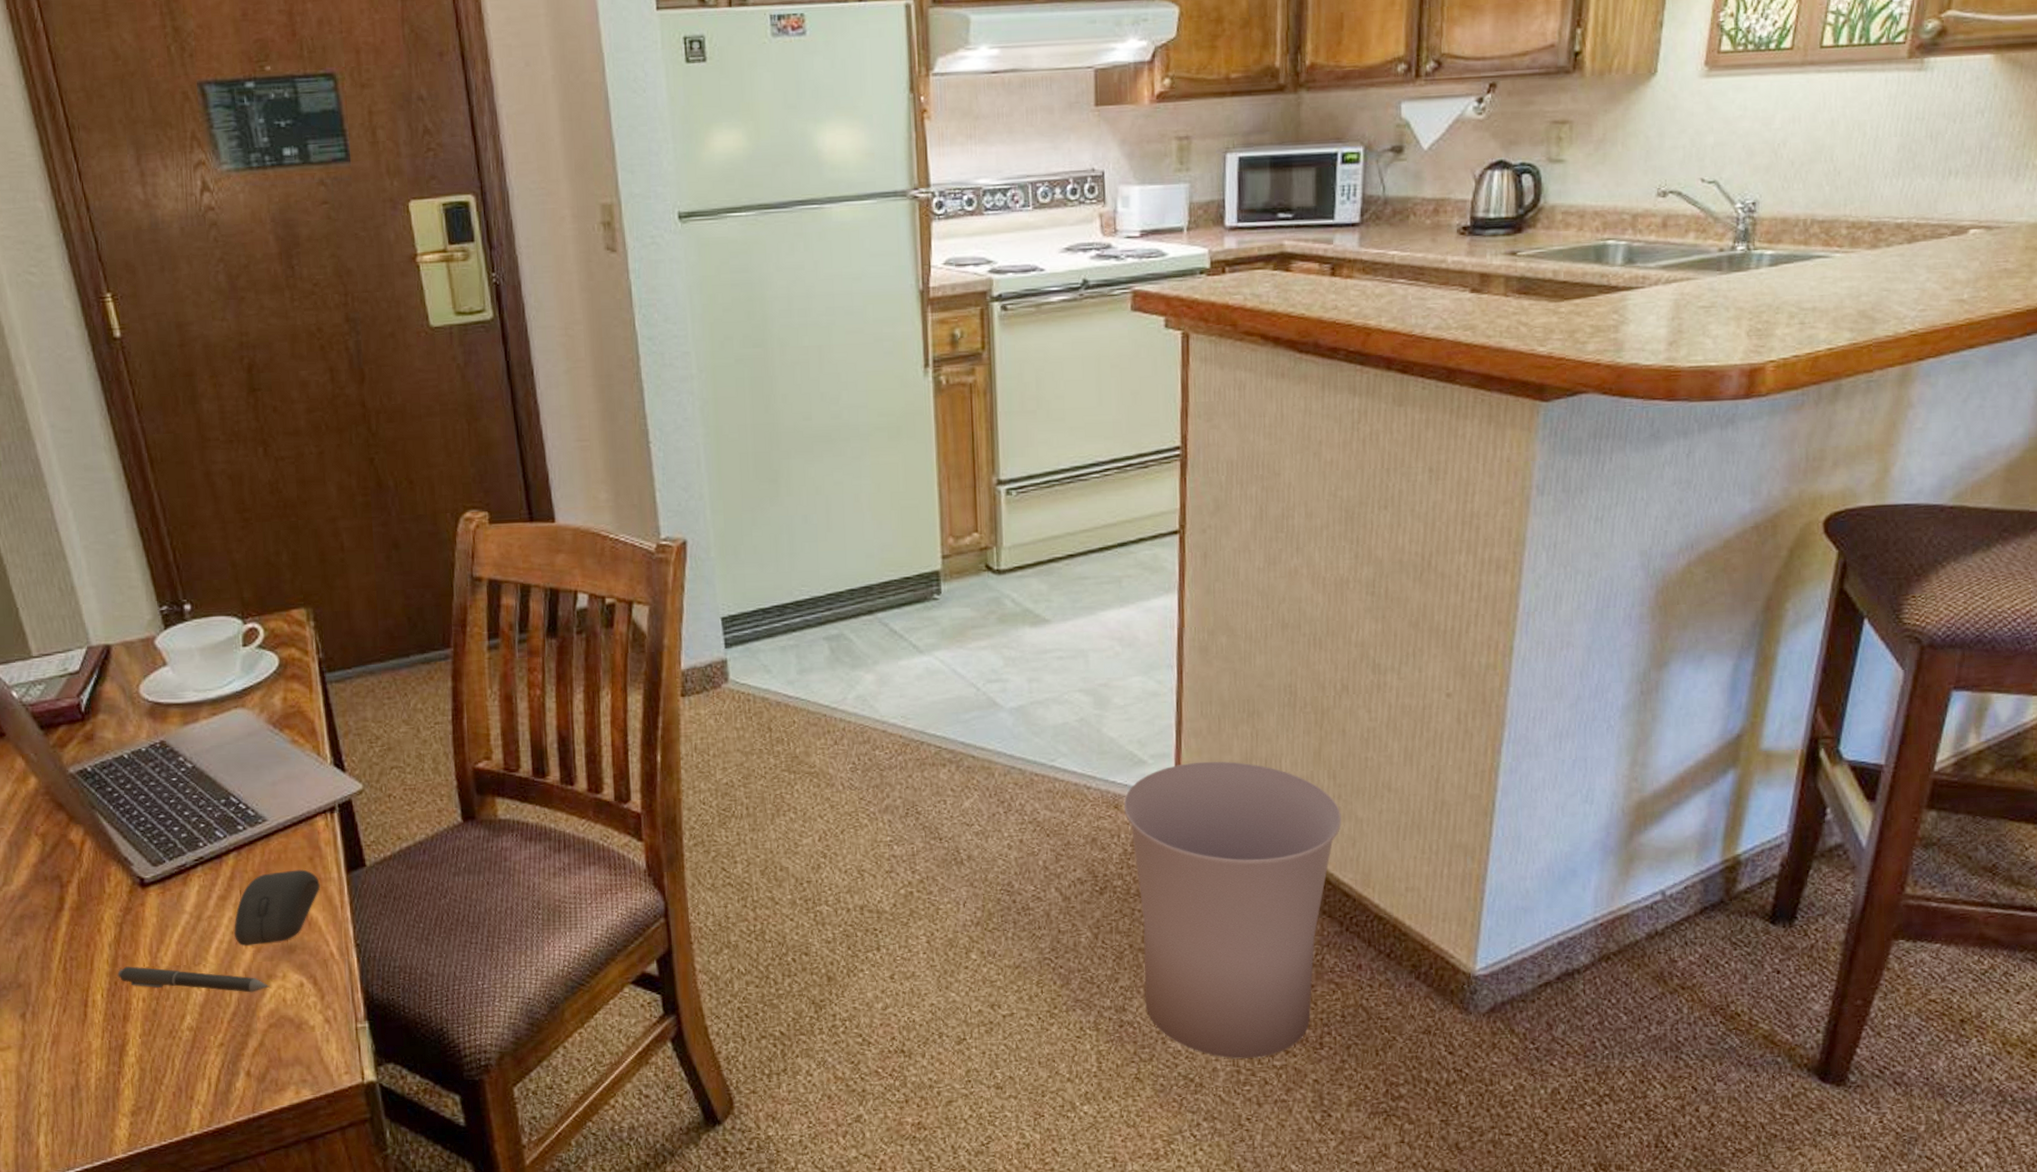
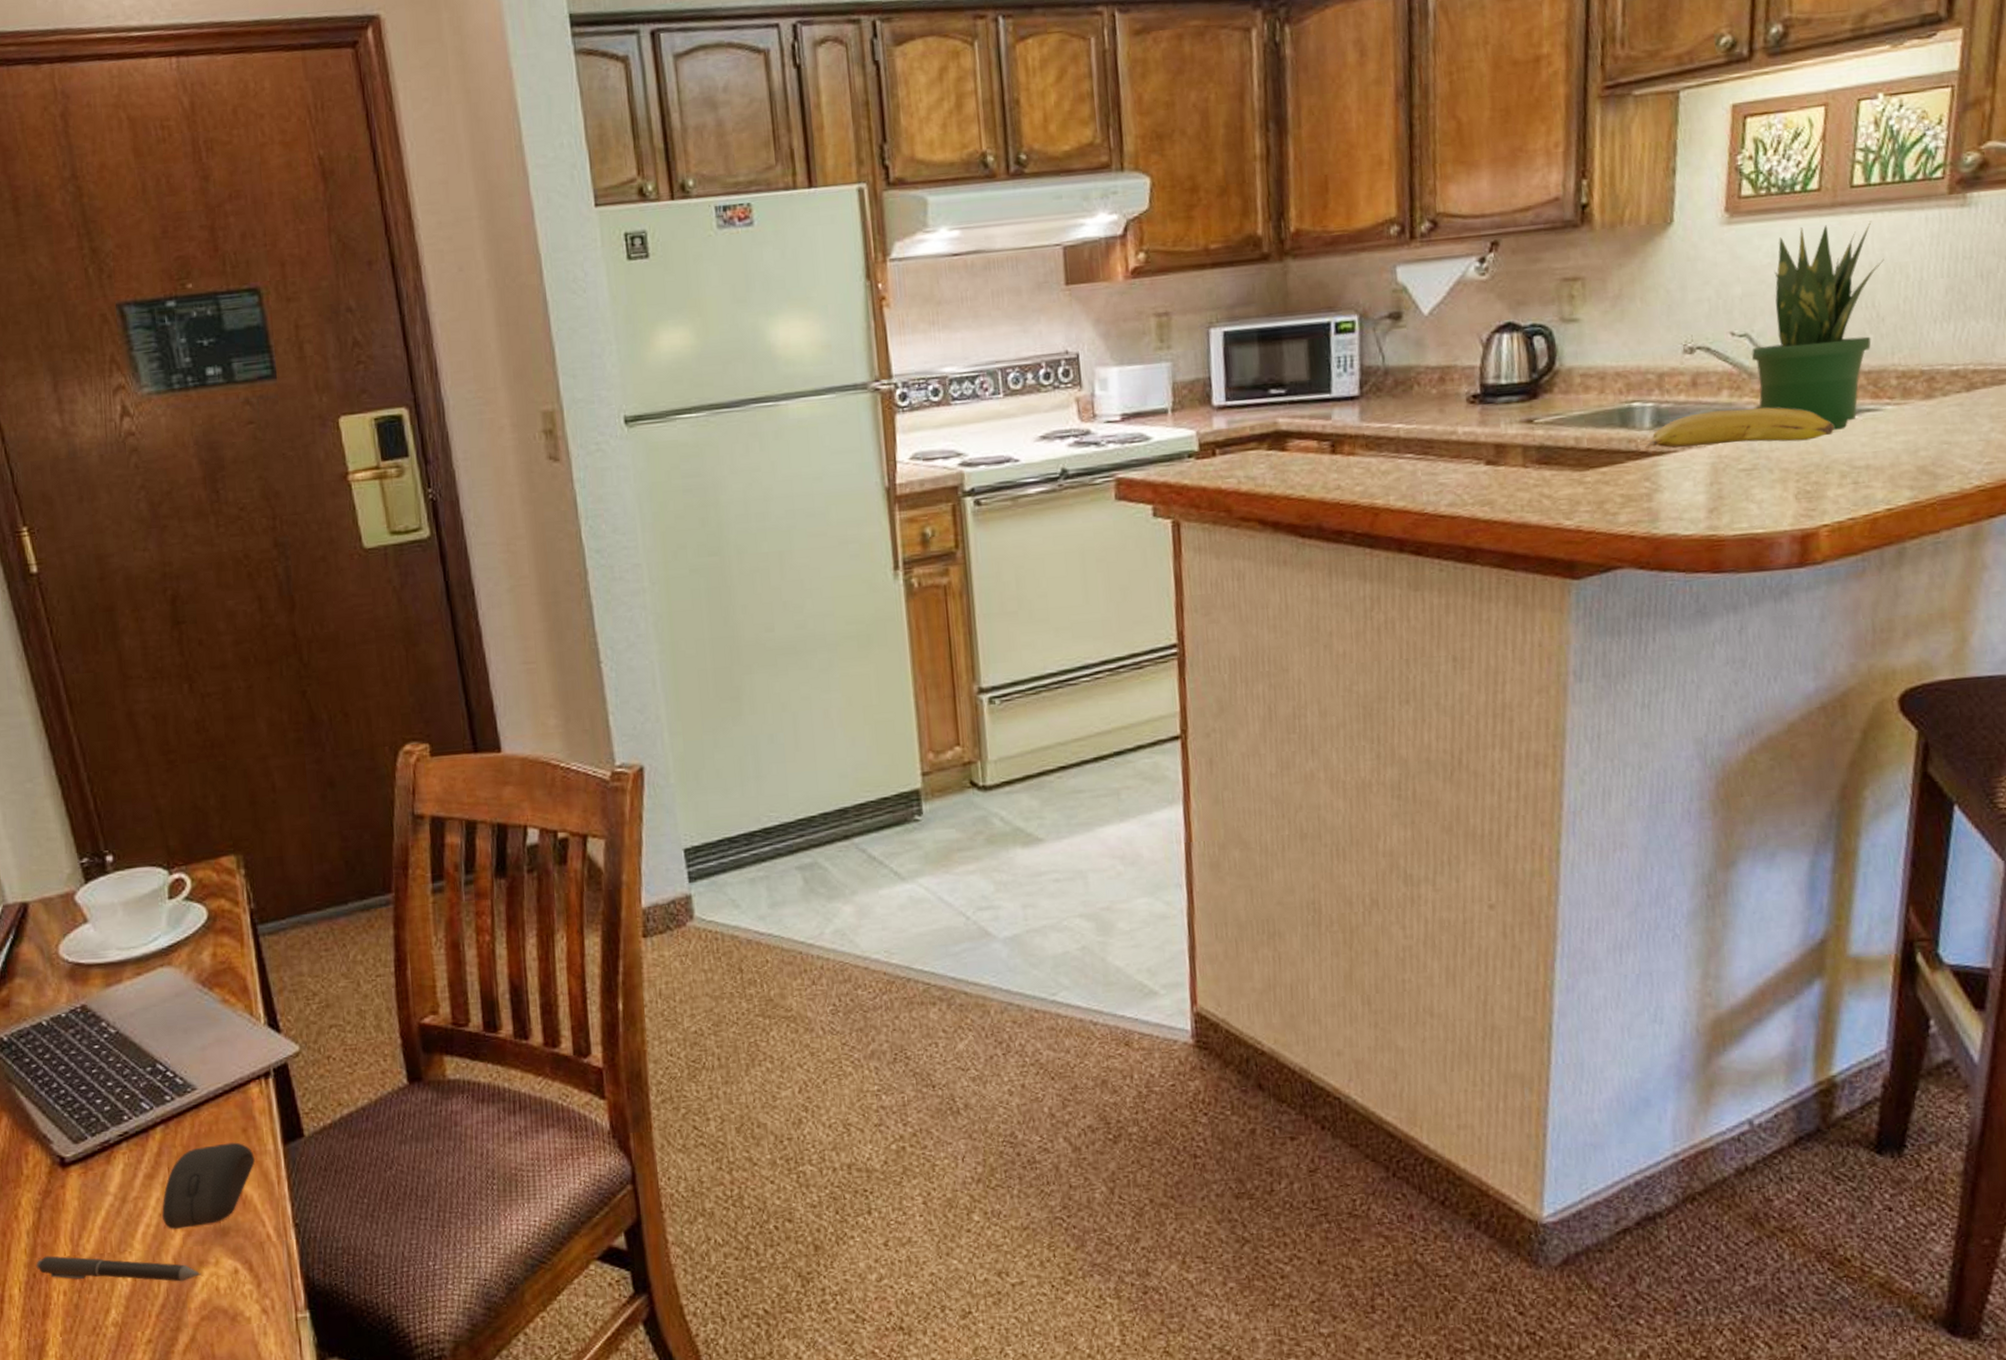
waste bin: present [1123,761,1341,1059] -> none [1135,989,1380,1327]
fruit: none [1616,250,1787,285] -> present [1646,407,1834,449]
planter: none [1718,80,1845,274] -> present [1751,221,1884,430]

